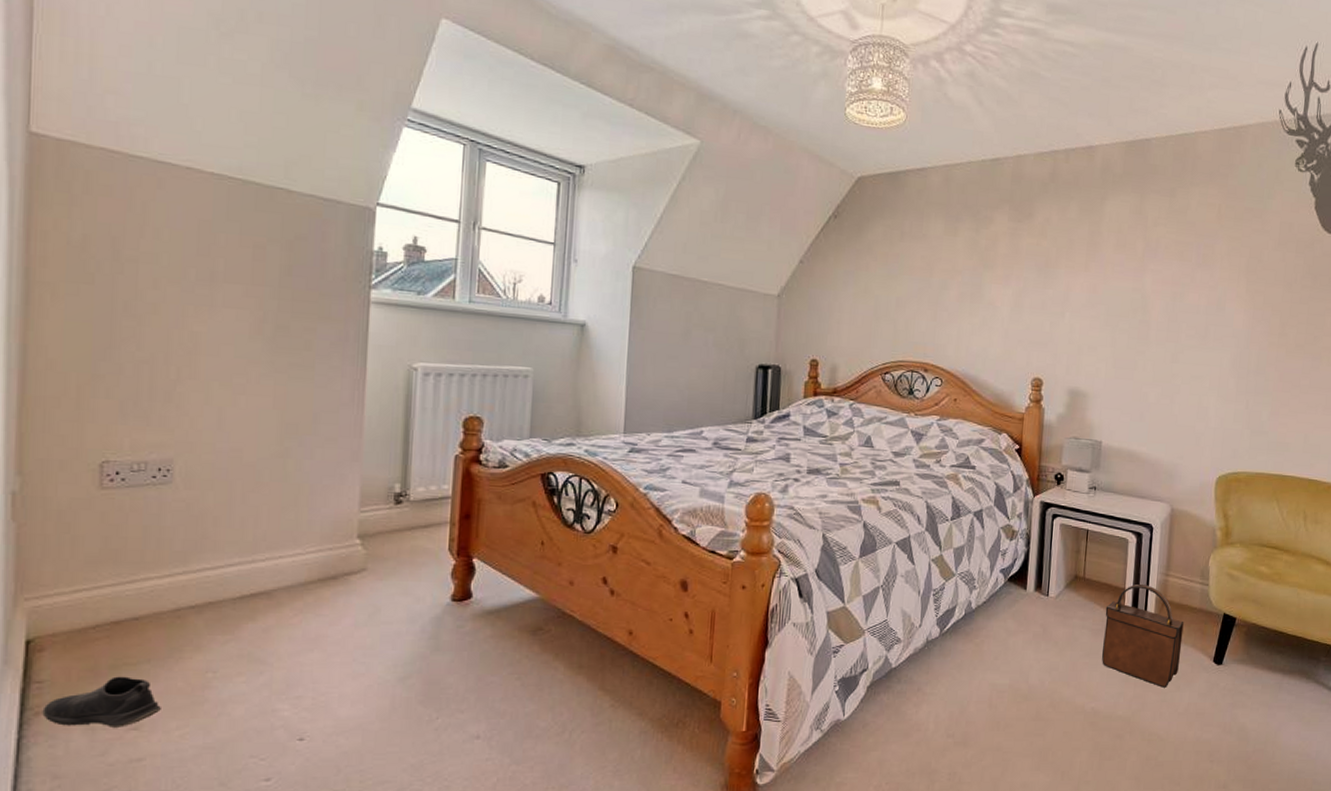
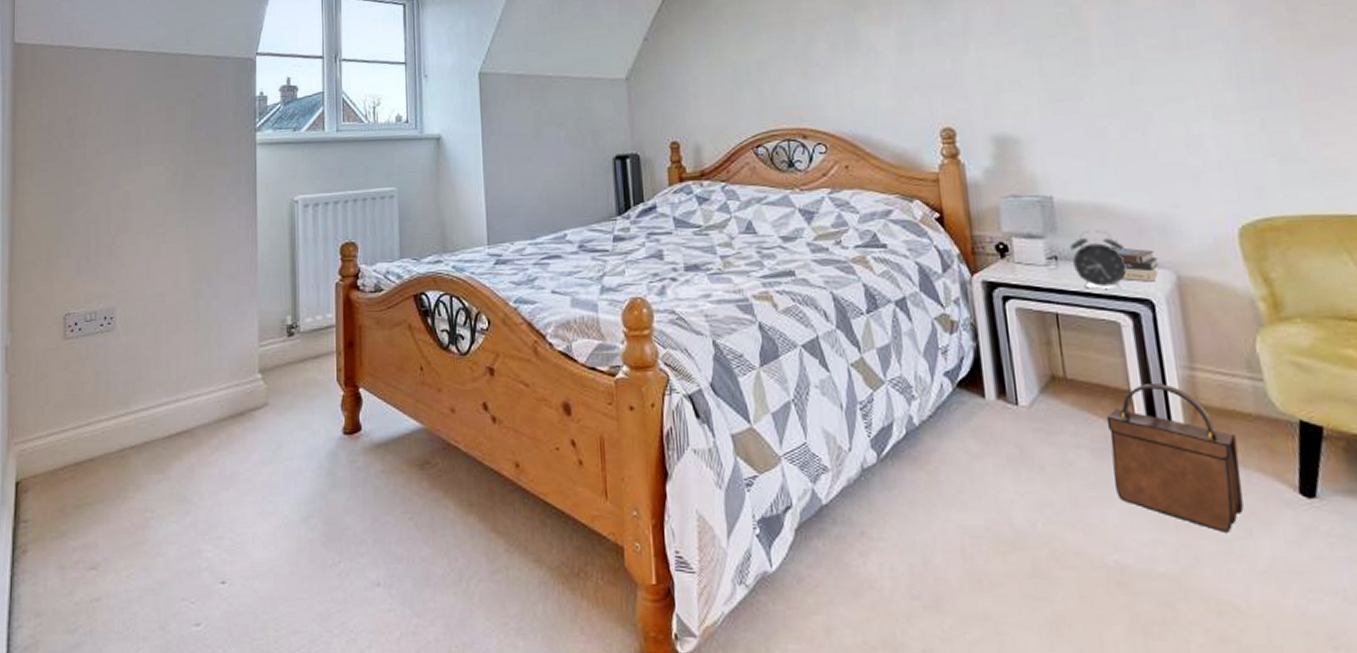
shoe: present [42,676,161,727] -> none [27,516,112,567]
alarm clock: none [1106,469,1142,515] -> present [1070,229,1127,290]
books: none [1133,484,1162,512] -> present [1111,247,1159,282]

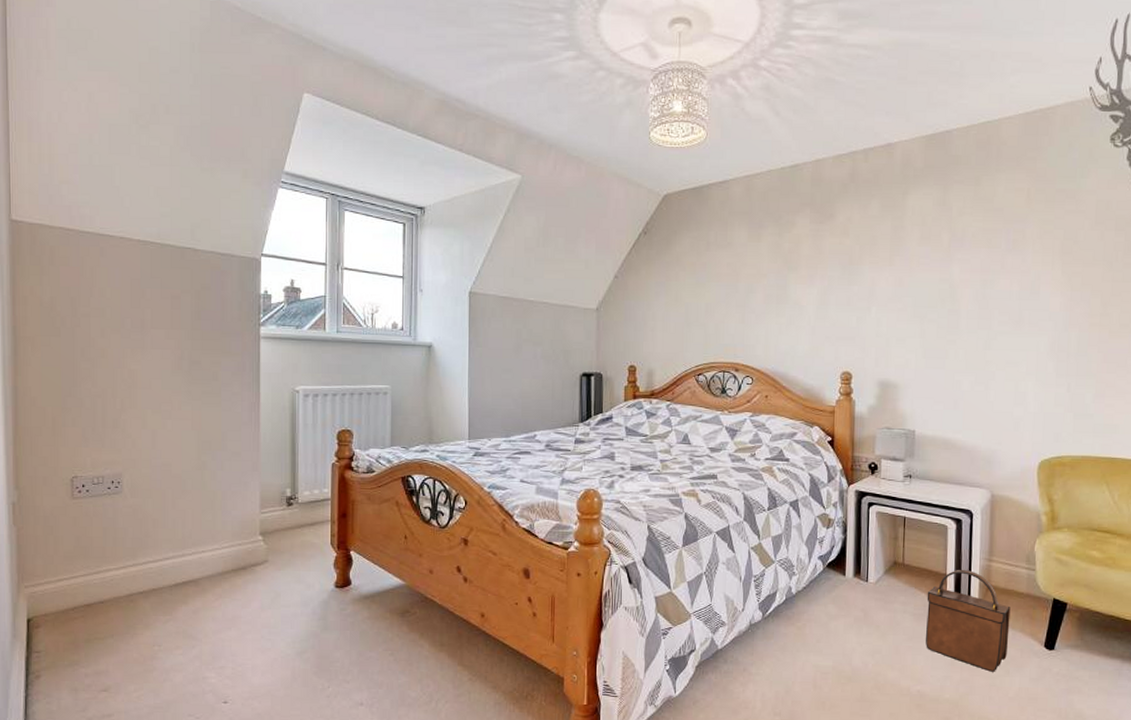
alarm clock: present [1070,229,1127,290] -> none [921,457,959,502]
books: present [1111,247,1159,282] -> none [950,471,981,498]

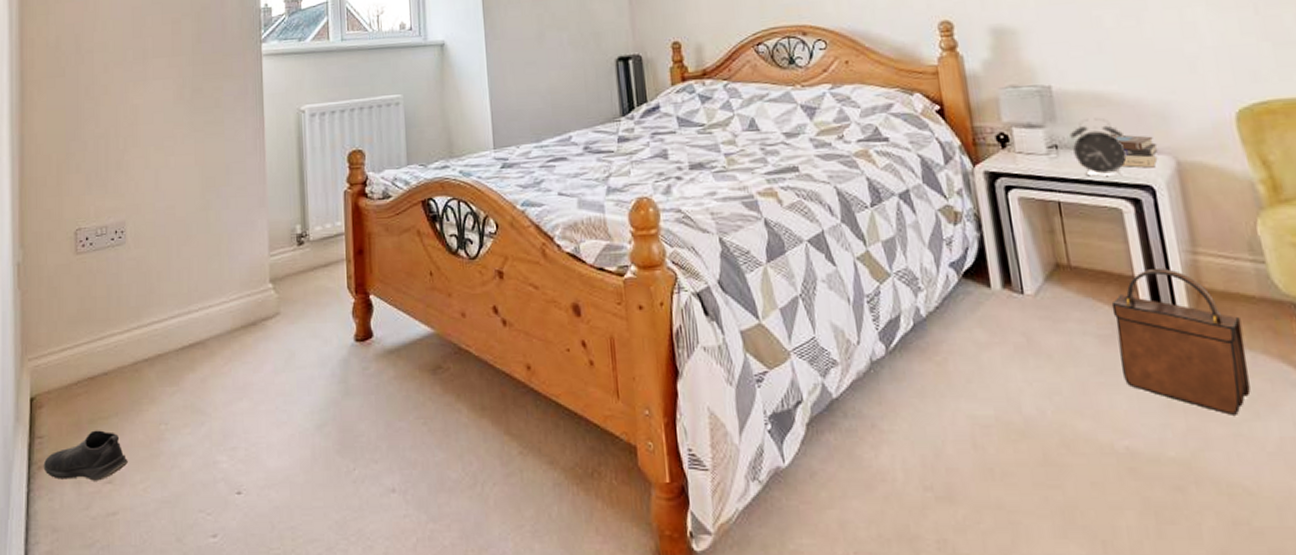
shoe: none [41,648,123,689] -> present [43,430,128,481]
alarm clock: none [921,457,959,502] -> present [1070,117,1127,176]
books: none [950,471,981,498] -> present [1111,134,1159,168]

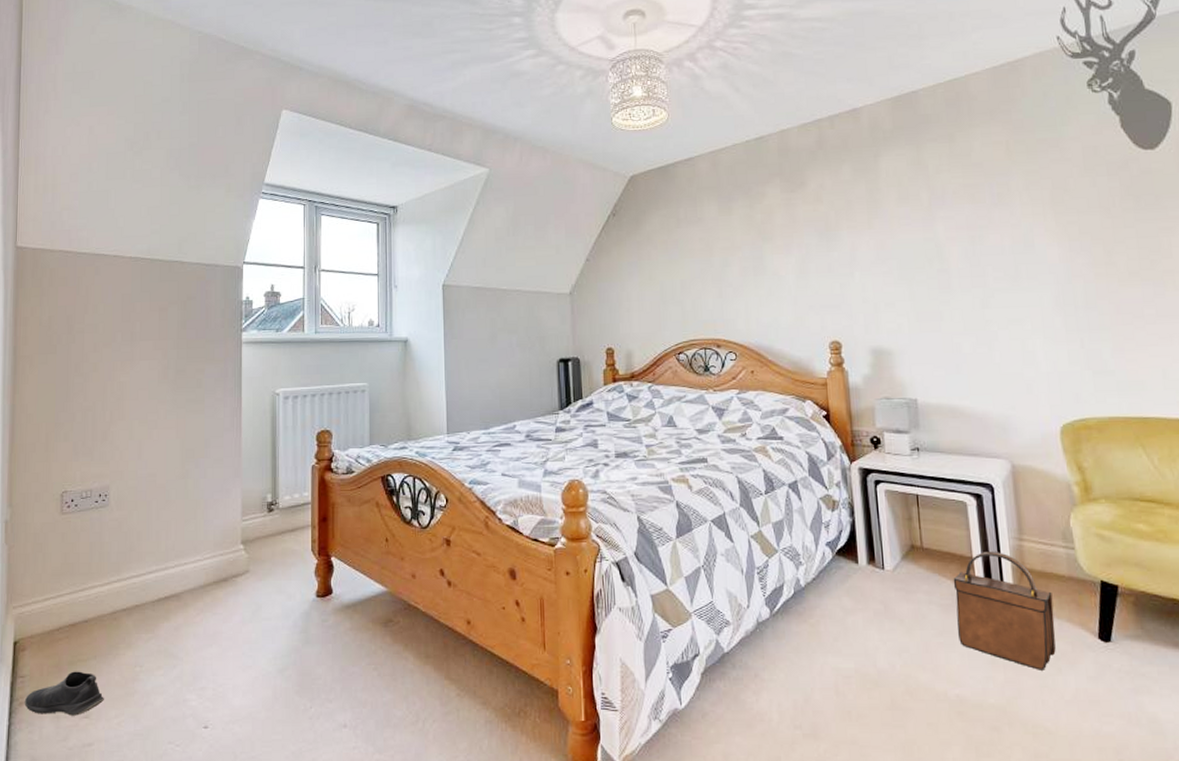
alarm clock: present [1070,117,1127,176] -> none [929,426,973,476]
books: present [1111,134,1159,168] -> none [962,441,998,470]

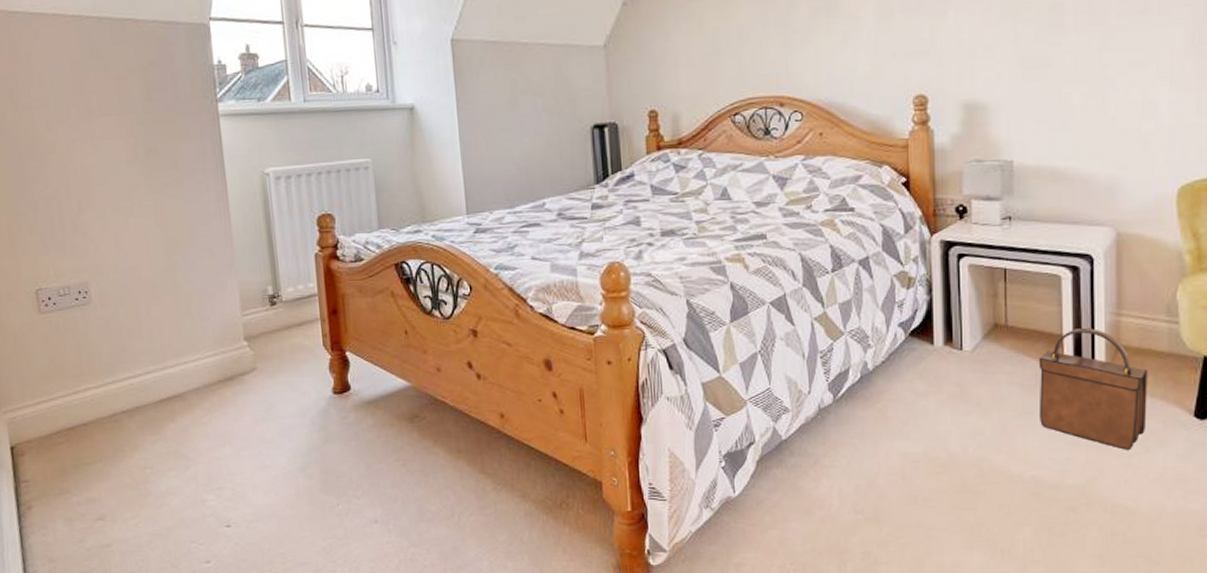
shoe: present [24,671,104,716] -> none [32,474,117,518]

